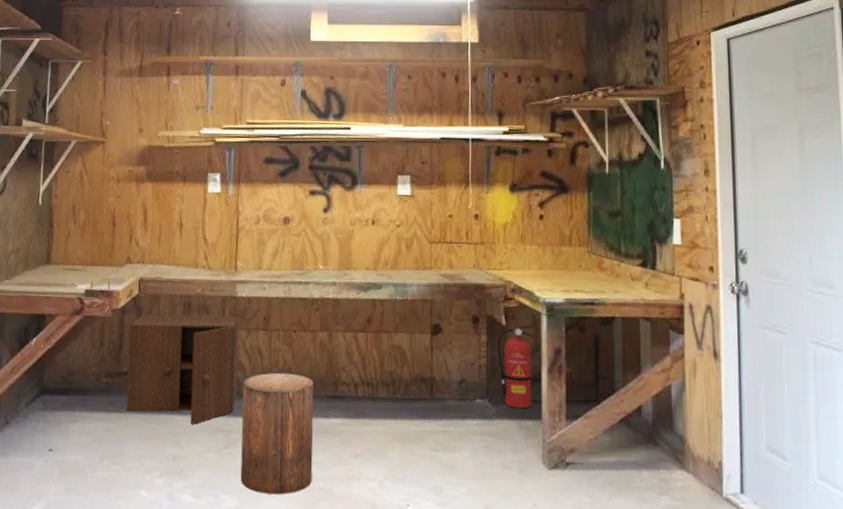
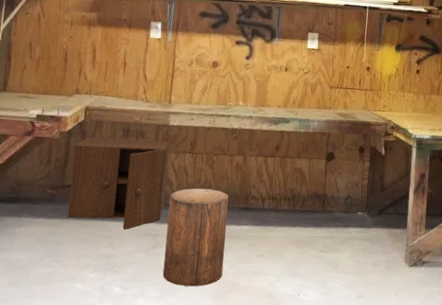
fire extinguisher: present [497,324,535,409] -> none [377,154,406,220]

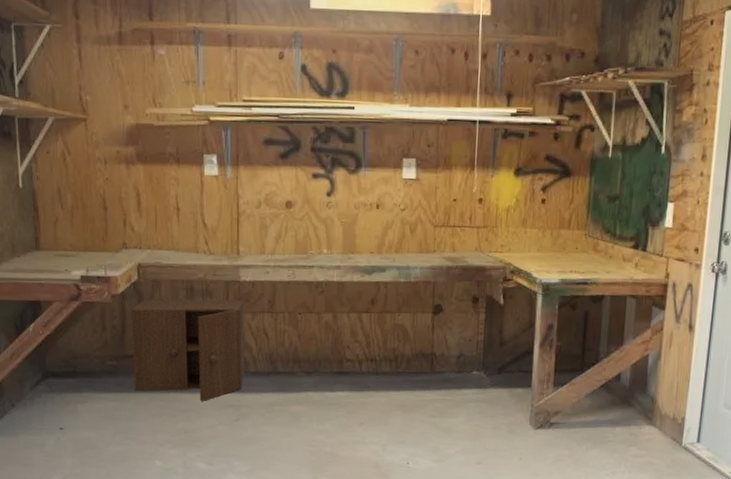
stool: present [162,188,229,287] -> none [250,352,320,460]

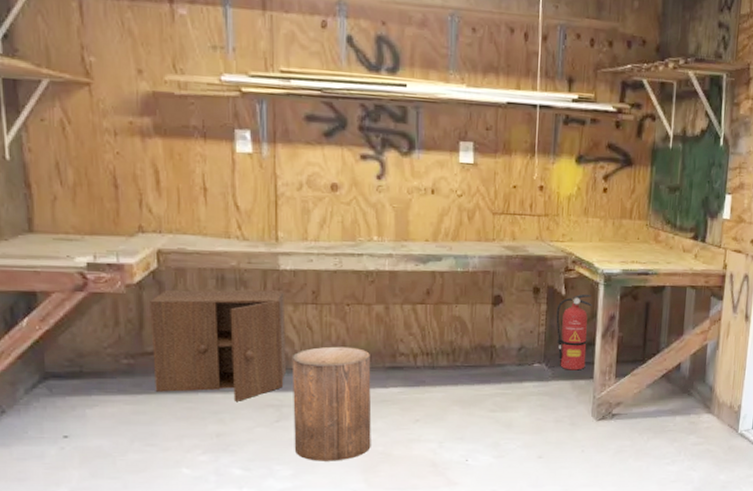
stool: none [250,352,320,460] -> present [292,346,372,461]
fire extinguisher: none [494,303,530,379] -> present [556,294,592,371]

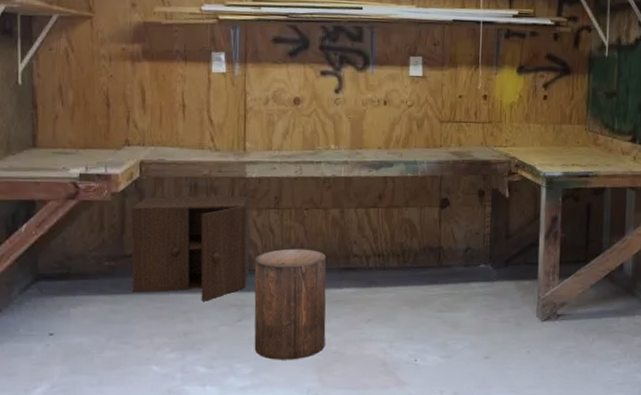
fire extinguisher: present [556,294,592,371] -> none [500,196,535,271]

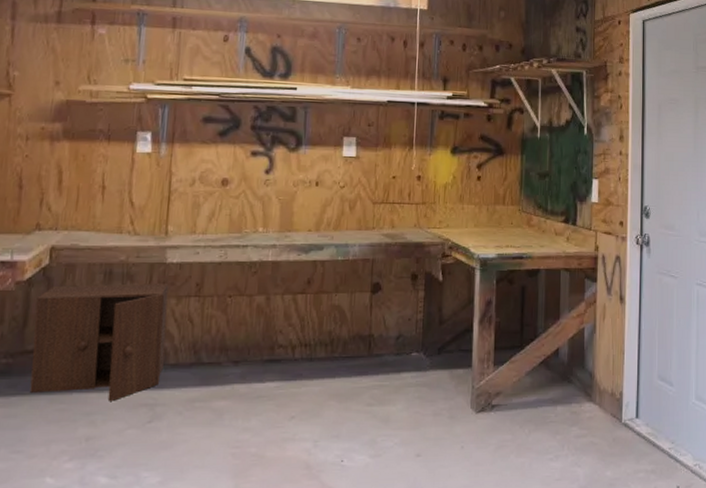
stool: present [254,248,327,360] -> none [164,340,249,466]

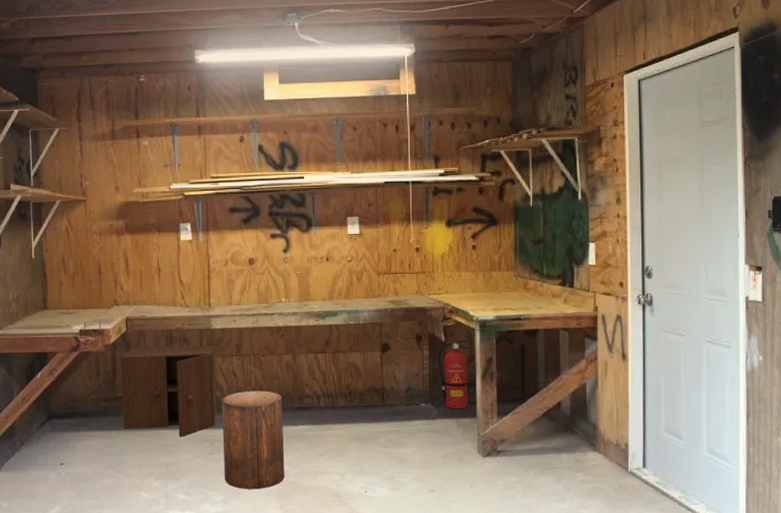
stool: none [164,340,249,466] -> present [221,390,285,490]
fire extinguisher: none [433,279,469,359] -> present [438,339,470,409]

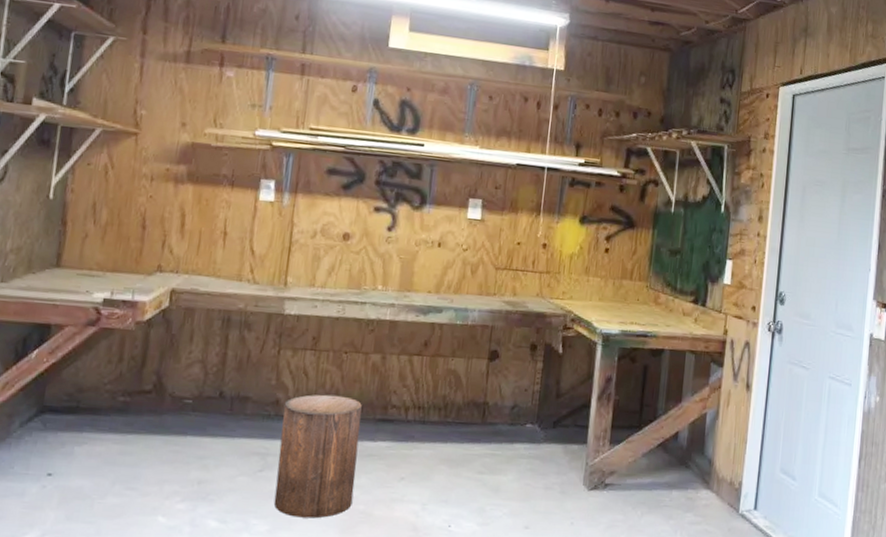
cabinet: present [120,346,218,437] -> none [145,328,286,447]
fire extinguisher: present [438,339,470,409] -> none [551,353,589,434]

